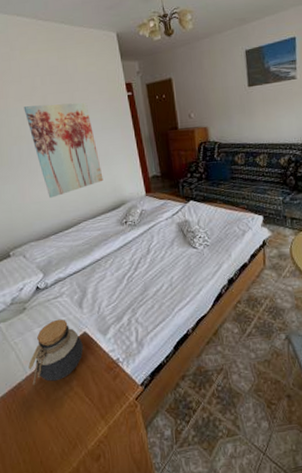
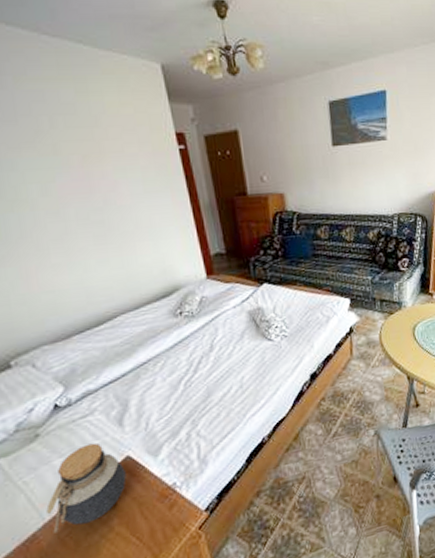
wall art: present [23,102,103,198] -> none [23,155,148,285]

